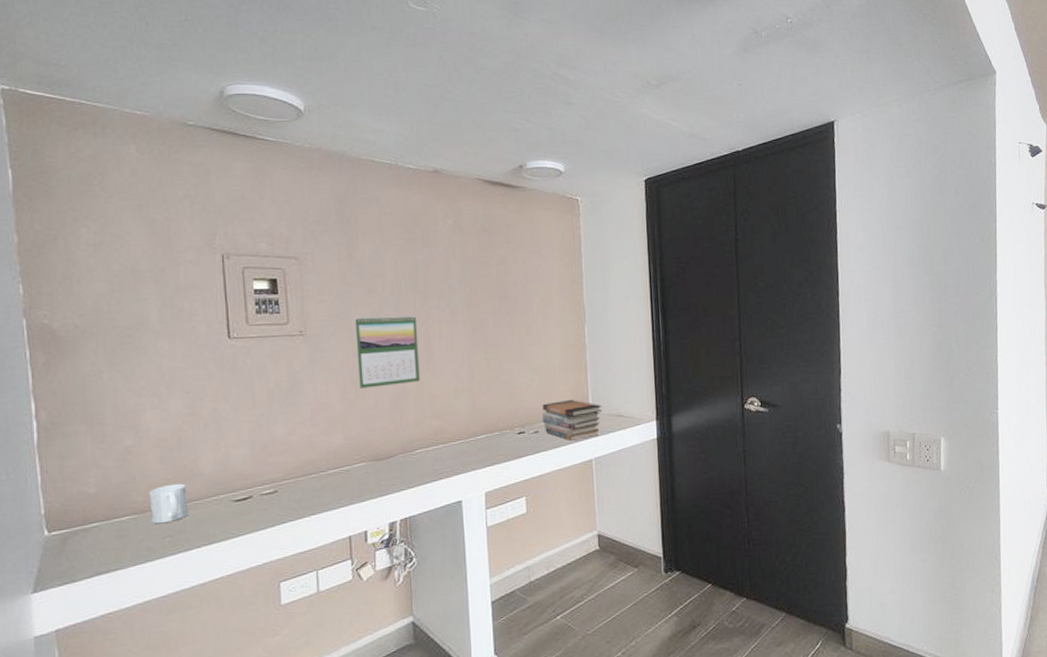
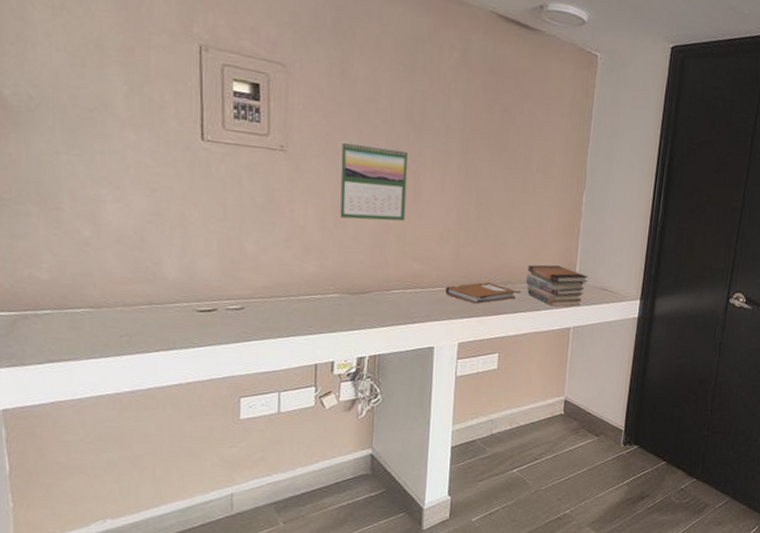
mug: present [149,483,189,524] -> none [107,283,149,322]
notebook: none [466,427,535,451] -> present [446,282,516,305]

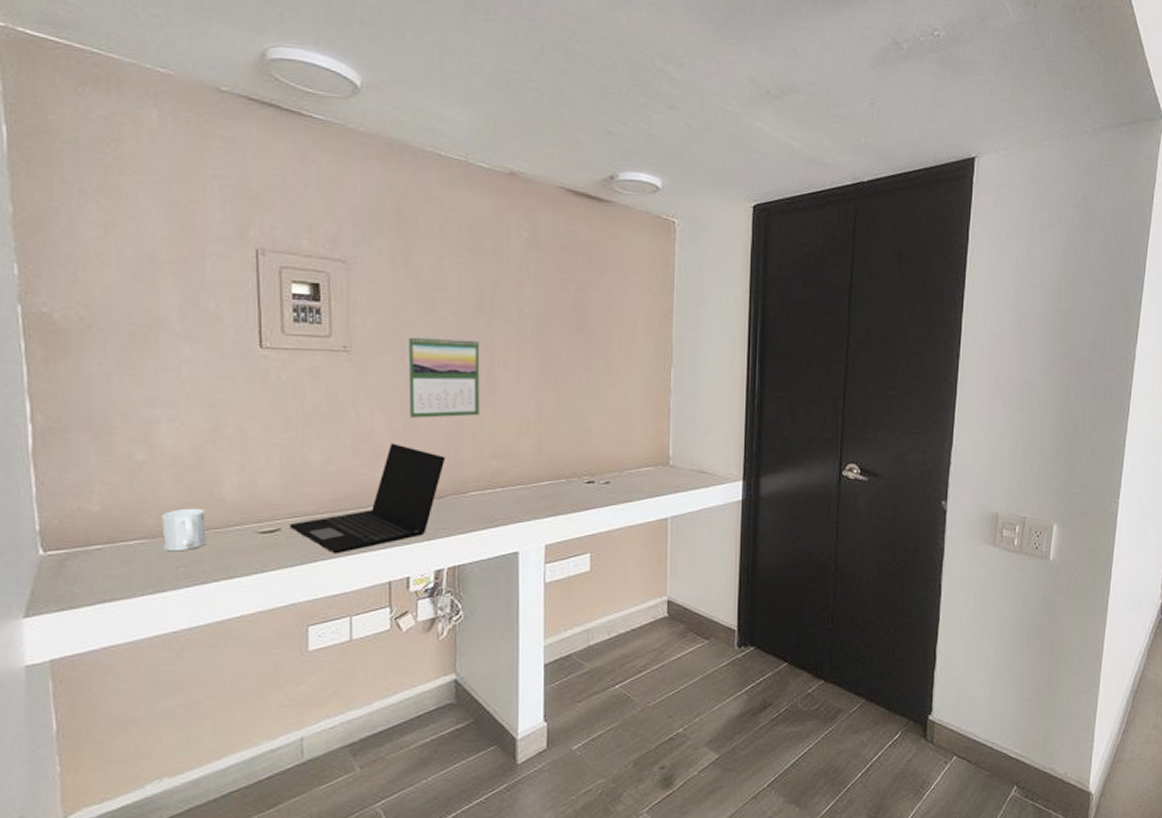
mug: none [107,283,149,322] -> present [162,508,207,552]
laptop: none [225,240,372,336] -> present [289,443,446,554]
notebook: present [446,282,516,305] -> none [528,474,605,501]
book stack: present [525,264,589,307] -> none [614,450,684,495]

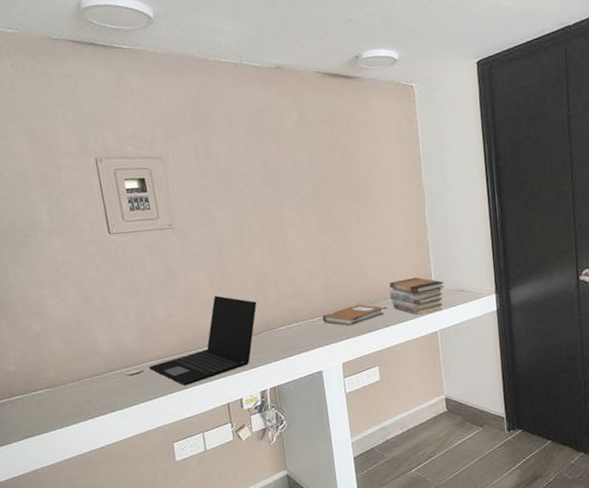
mug: present [162,508,207,552] -> none [58,361,93,396]
calendar: present [408,335,480,418] -> none [216,205,278,274]
notebook: none [528,474,605,501] -> present [323,304,384,327]
book stack: none [614,450,684,495] -> present [389,277,445,315]

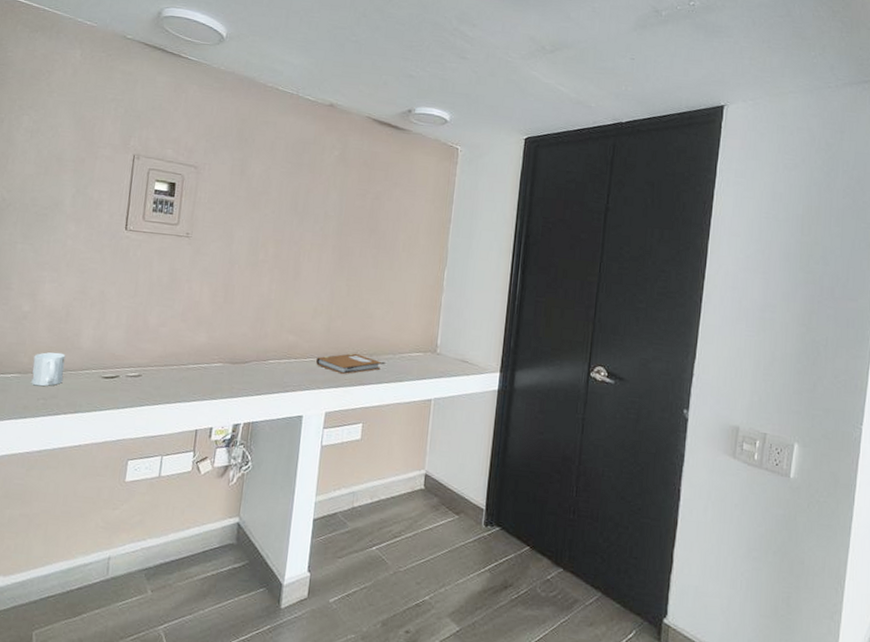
mug: none [58,361,93,396] -> present [31,352,66,387]
laptop: present [149,295,257,386] -> none [126,314,254,402]
book stack: present [389,277,445,315] -> none [389,337,450,378]

